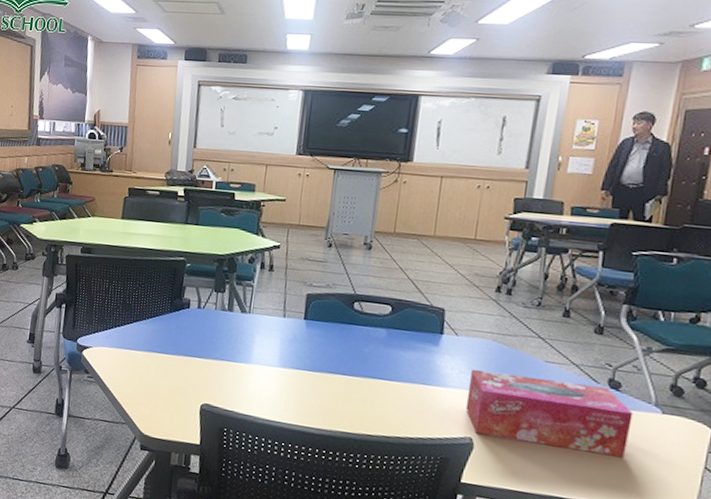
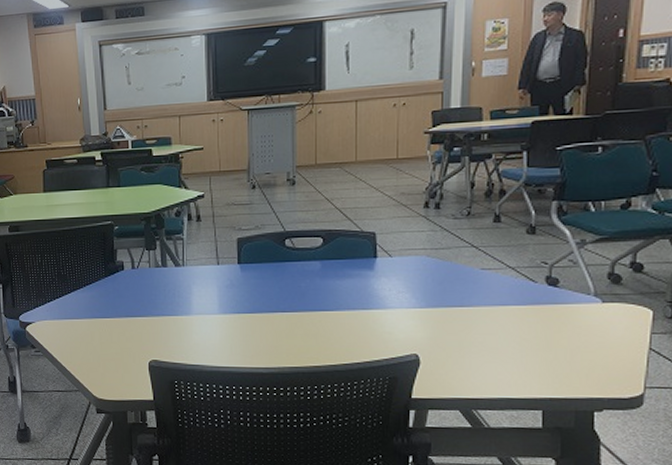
tissue box: present [465,368,633,458] -> none [407,286,573,352]

